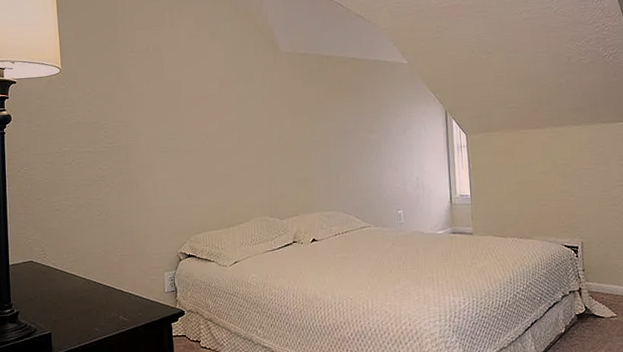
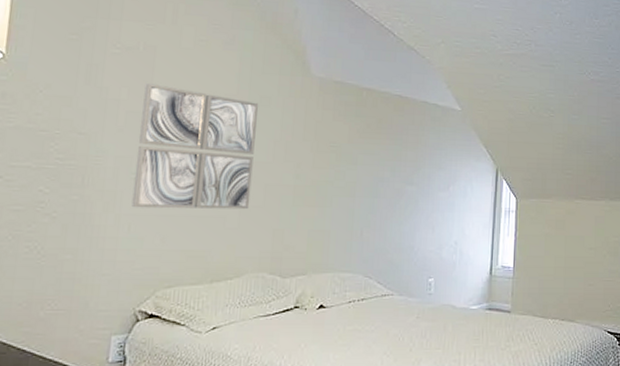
wall art: none [158,76,248,175] -> present [131,83,259,210]

